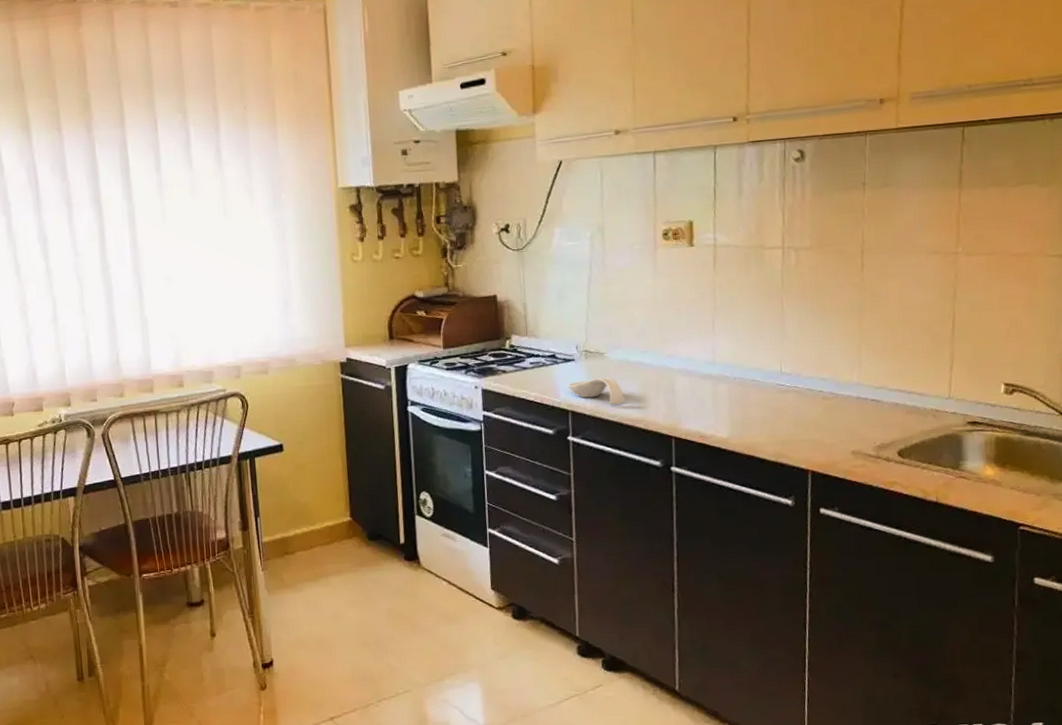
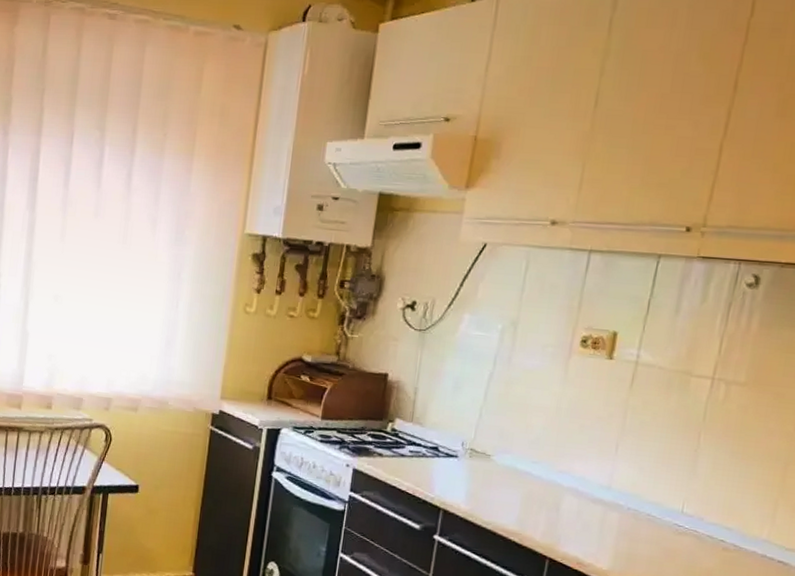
spoon rest: present [567,377,625,406] -> none [444,480,504,513]

